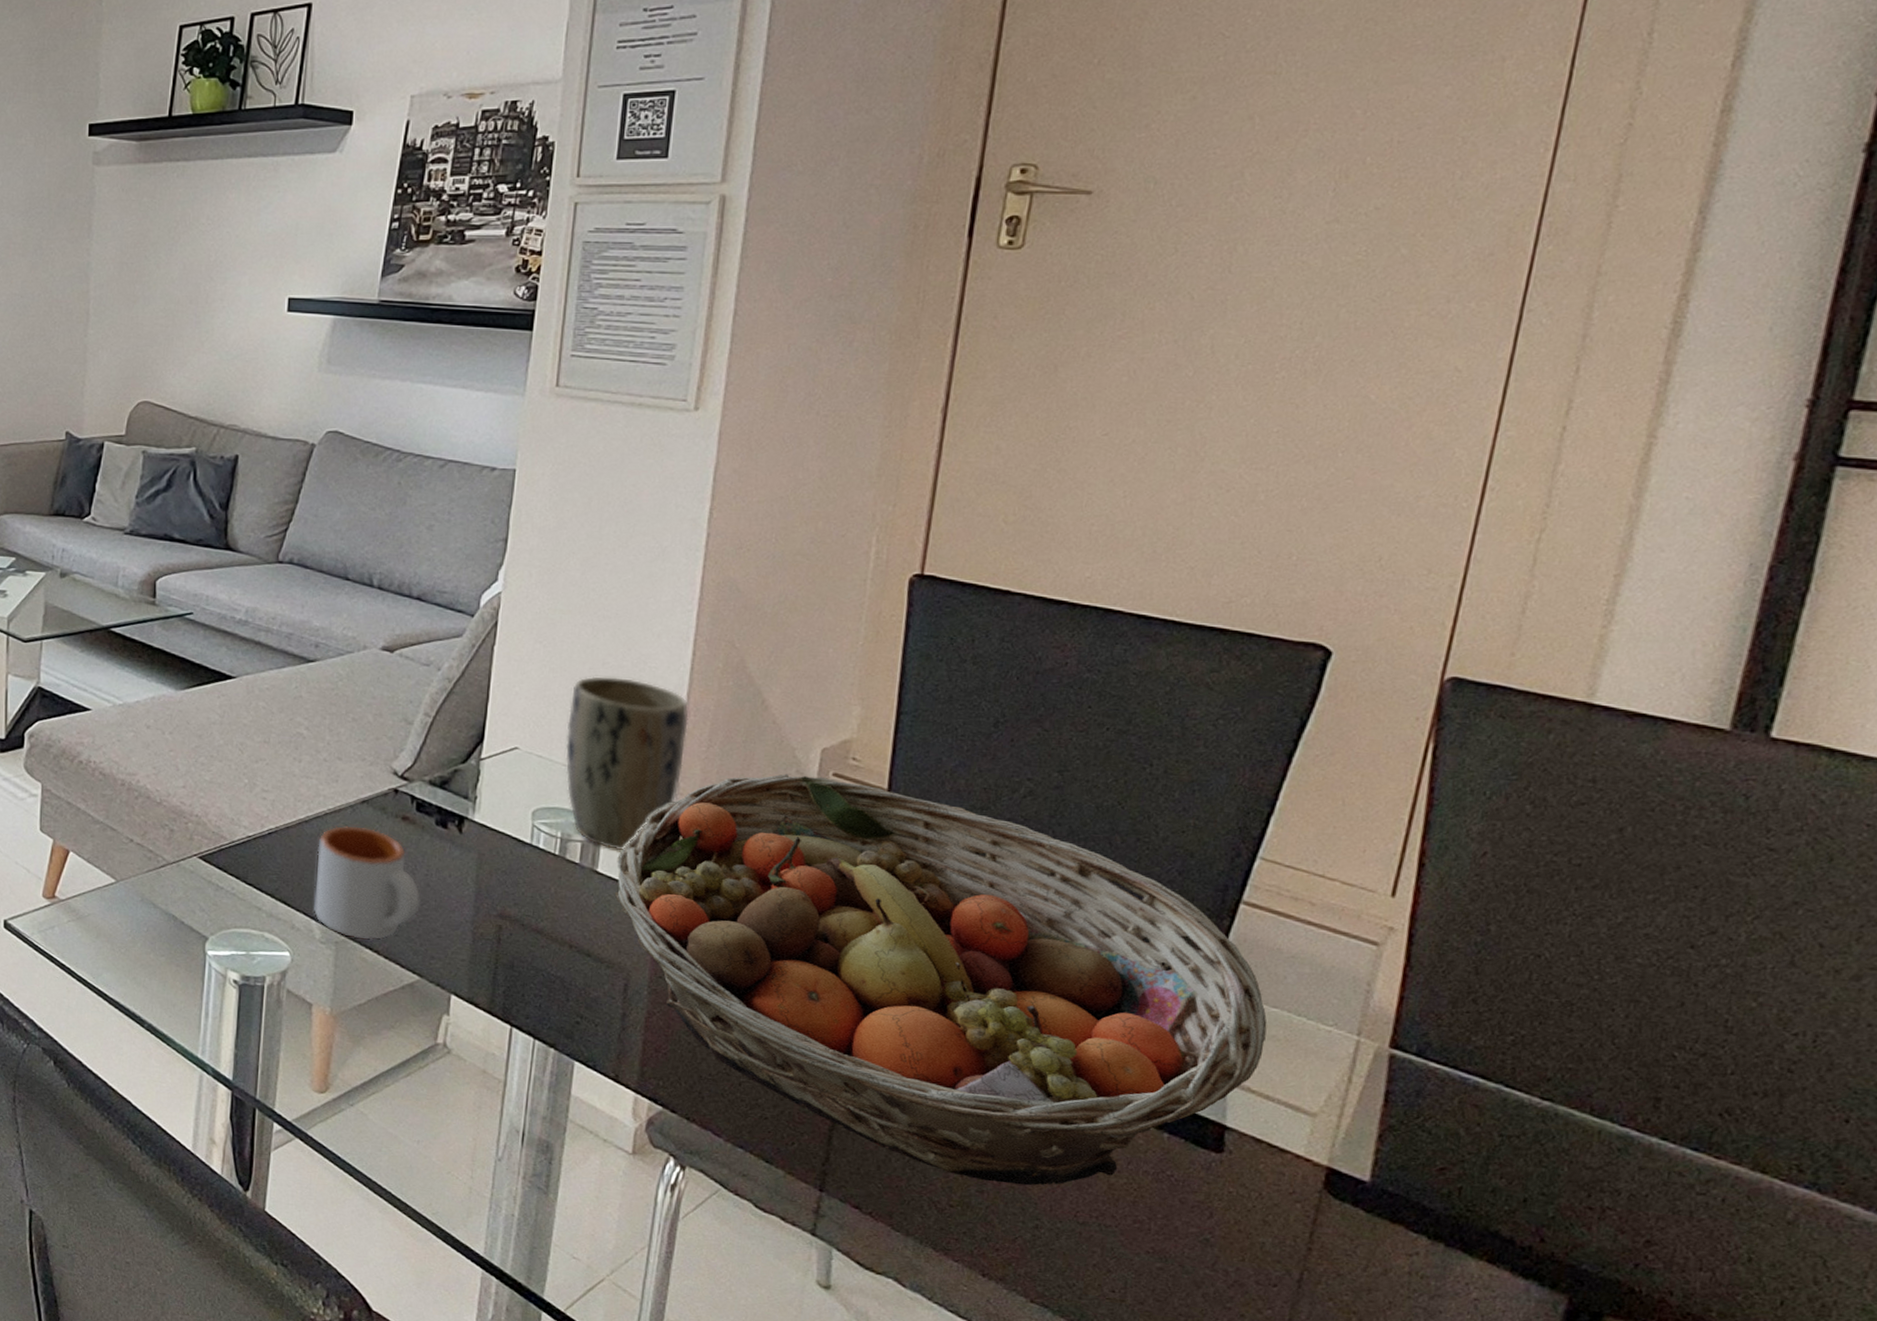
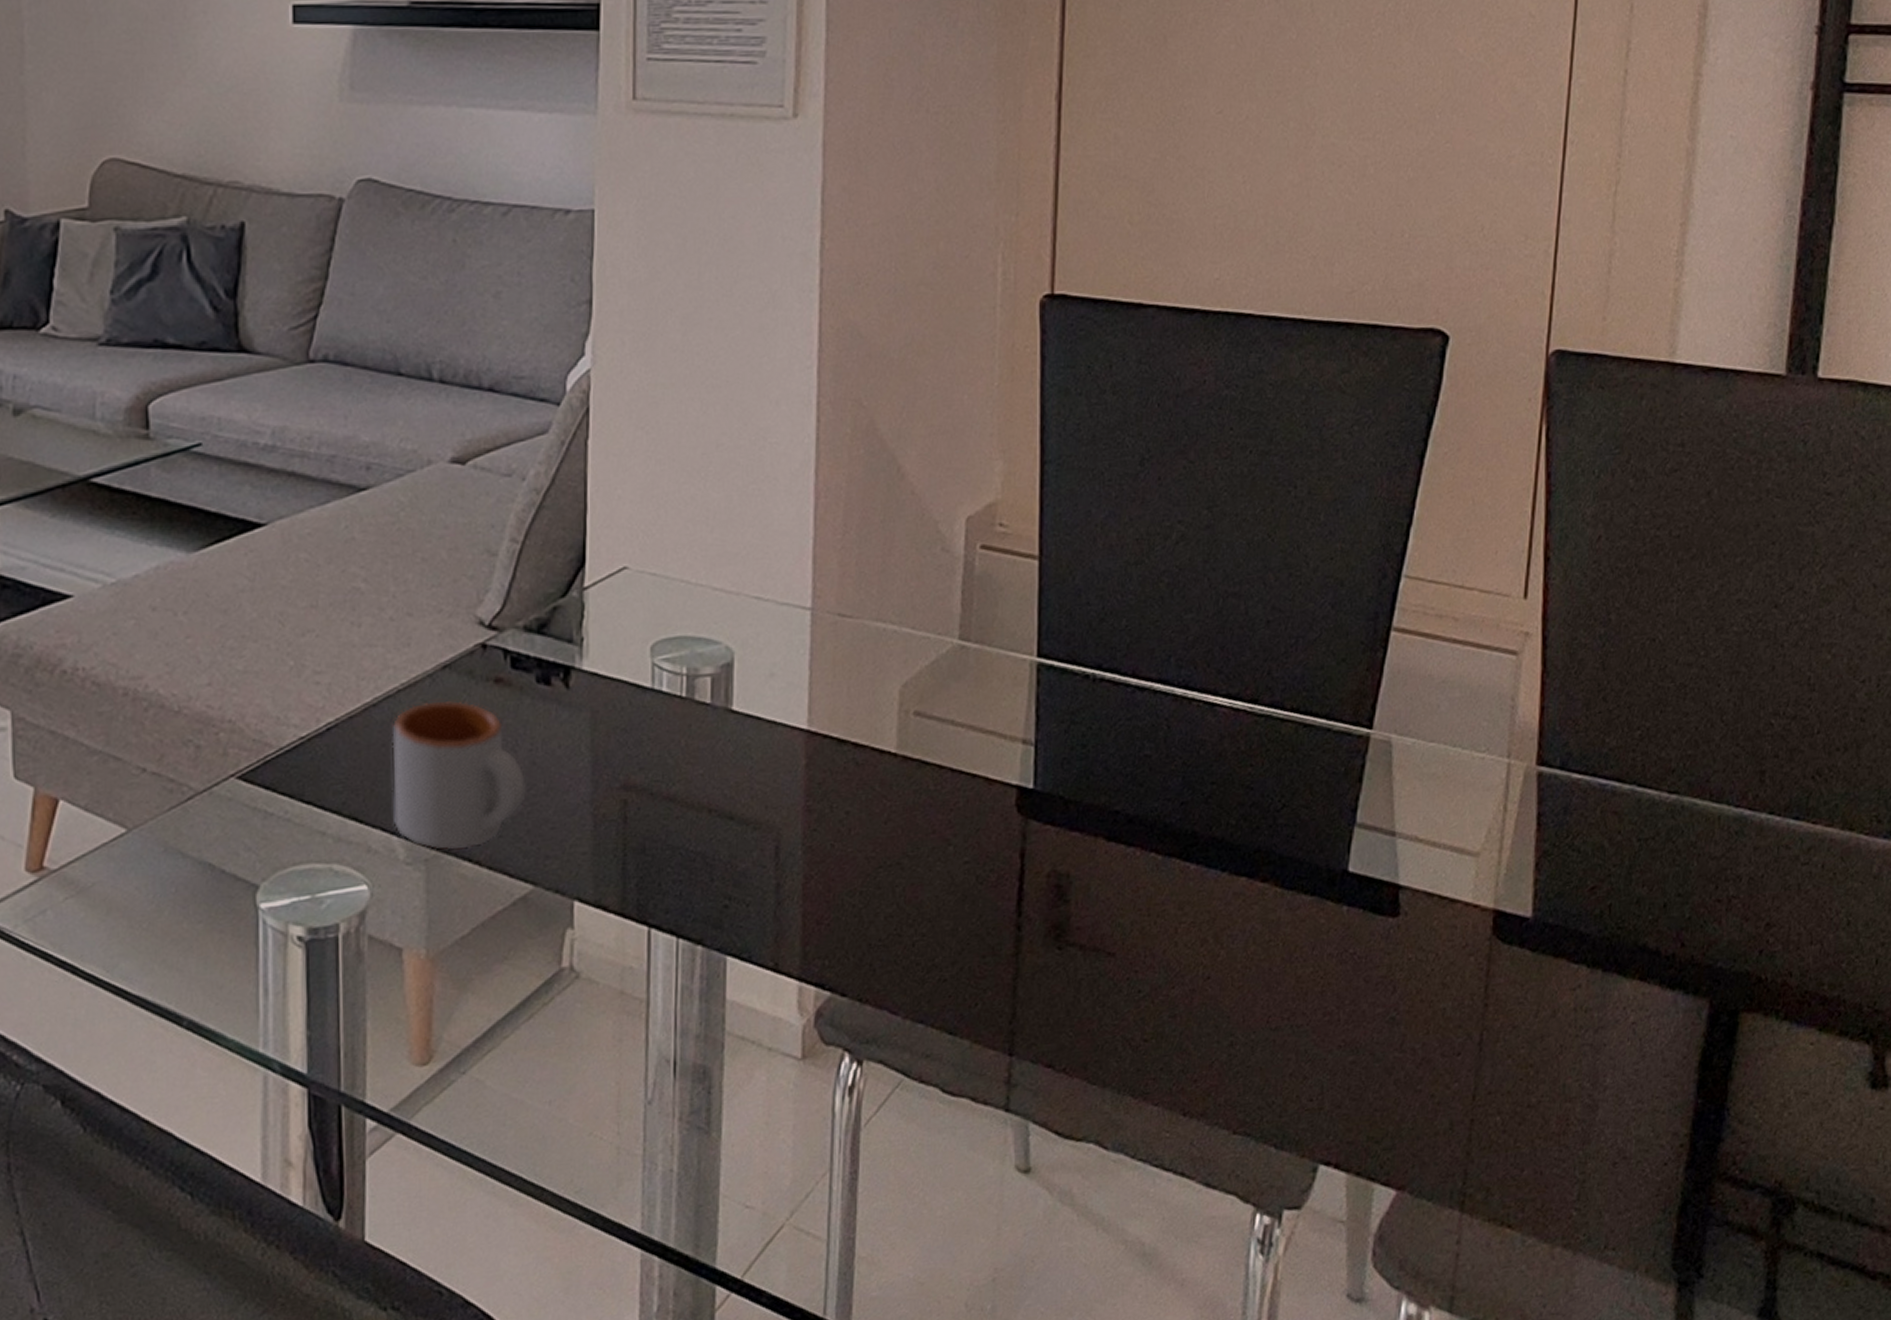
plant pot: present [565,676,688,851] -> none [681,460,819,680]
fruit basket: present [615,774,1268,1186] -> none [754,552,1427,1003]

